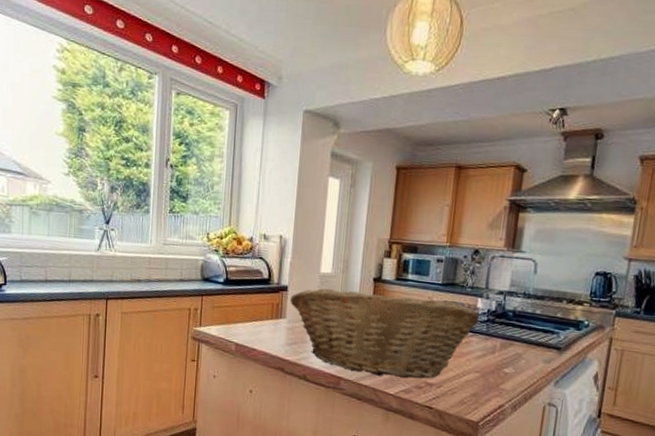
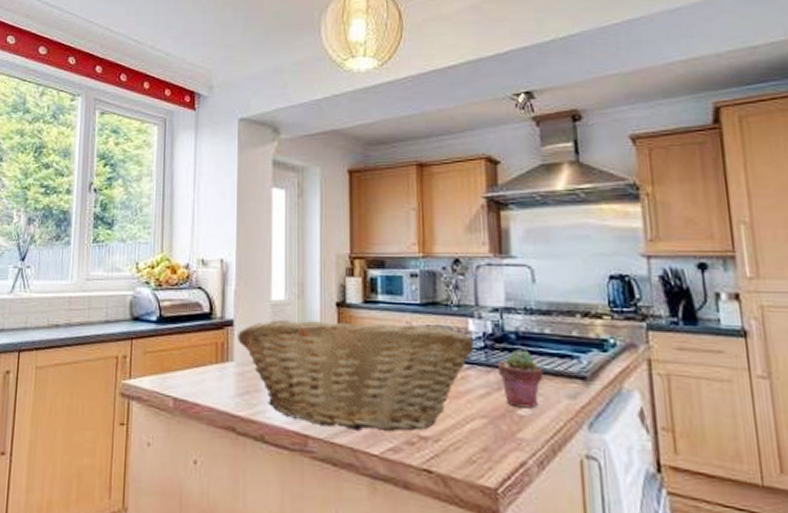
potted succulent: none [494,324,530,368] -> present [498,349,544,409]

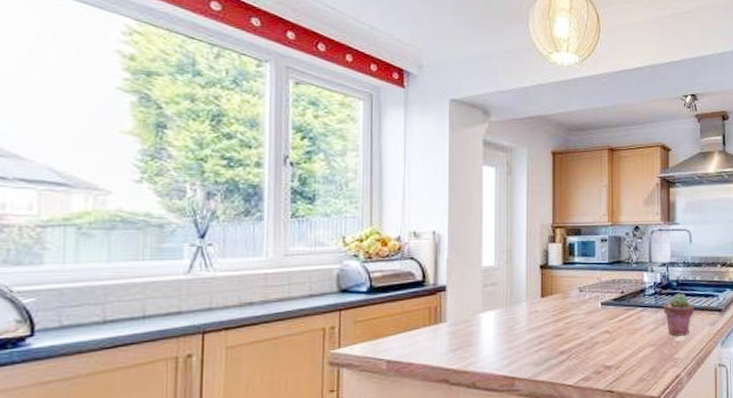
fruit basket: present [237,320,474,431] -> none [450,279,647,368]

